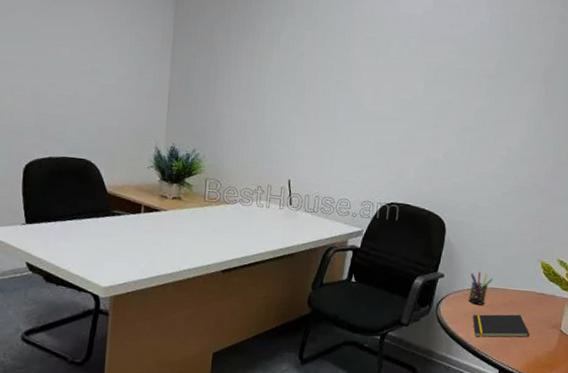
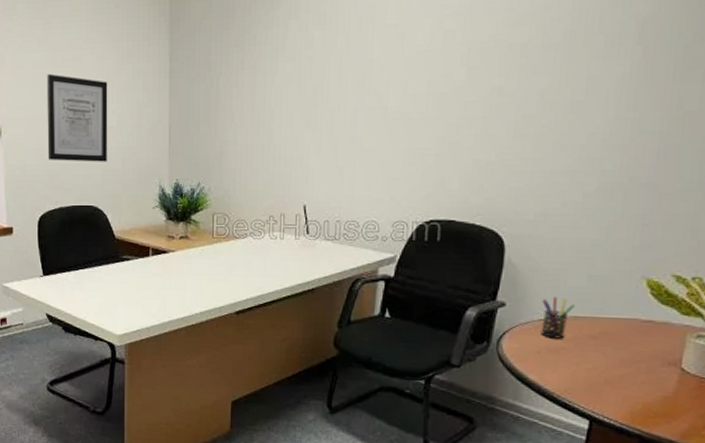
wall art: none [39,24,110,119] -> present [46,74,108,162]
notepad: present [473,314,530,338] -> none [548,349,634,380]

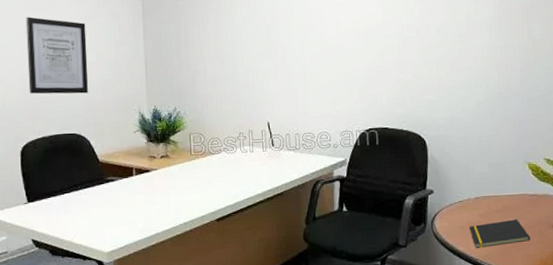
pen holder: present [541,296,575,339] -> none [459,182,483,216]
notepad: none [548,349,634,380] -> present [470,219,531,248]

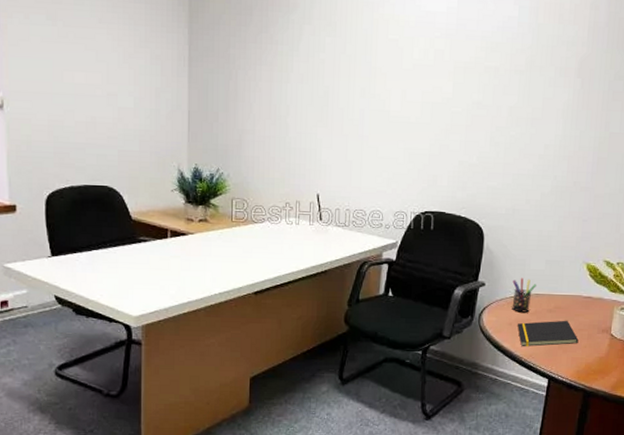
wall art: present [25,16,88,94] -> none [56,49,124,143]
pen holder: none [459,182,483,216] -> present [512,277,536,313]

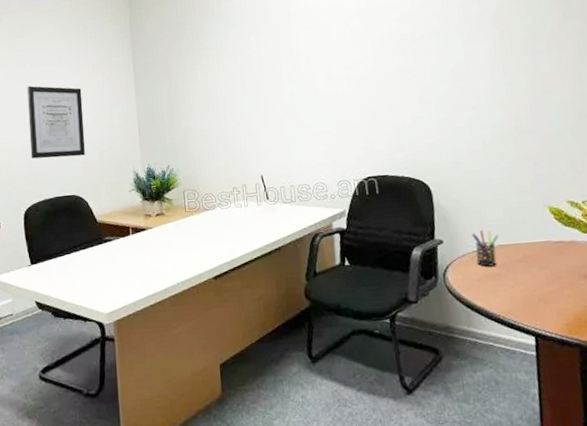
wall art: none [56,49,124,143] -> present [27,85,85,159]
notepad: present [518,320,579,347] -> none [487,269,560,303]

